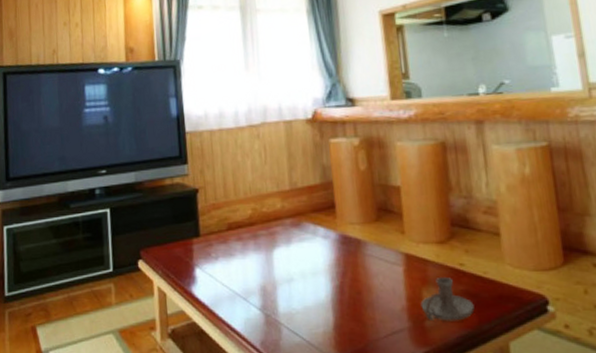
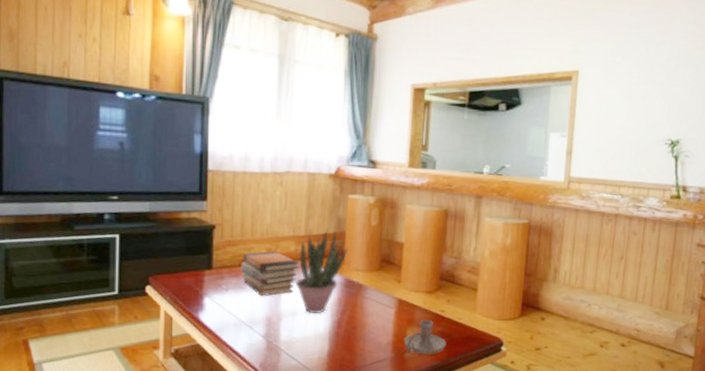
book stack: none [228,210,289,263] -> present [241,251,299,297]
potted plant: none [286,179,339,278] -> present [296,229,349,313]

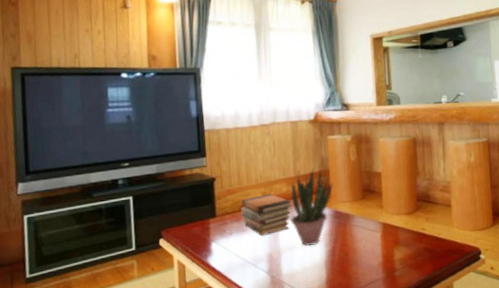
candle holder: present [404,319,446,355] -> none [392,238,431,271]

